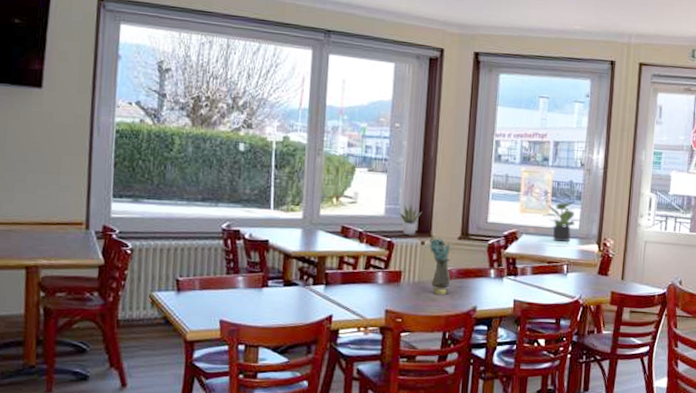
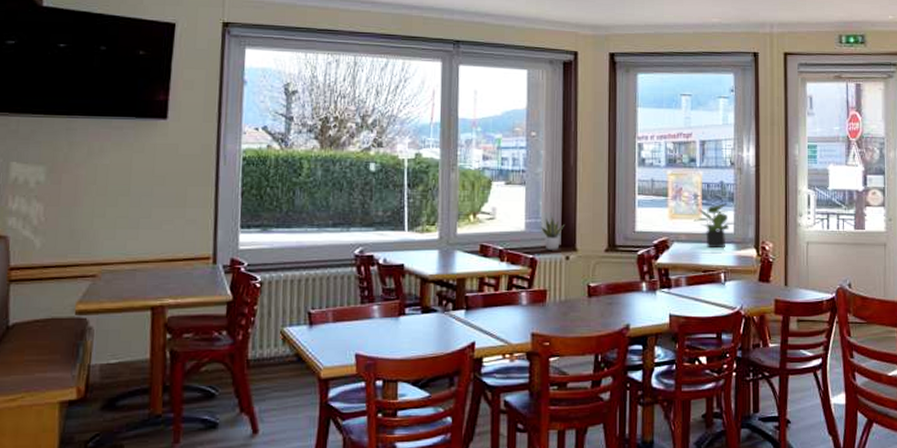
vase: present [428,235,451,296] -> none [574,249,600,314]

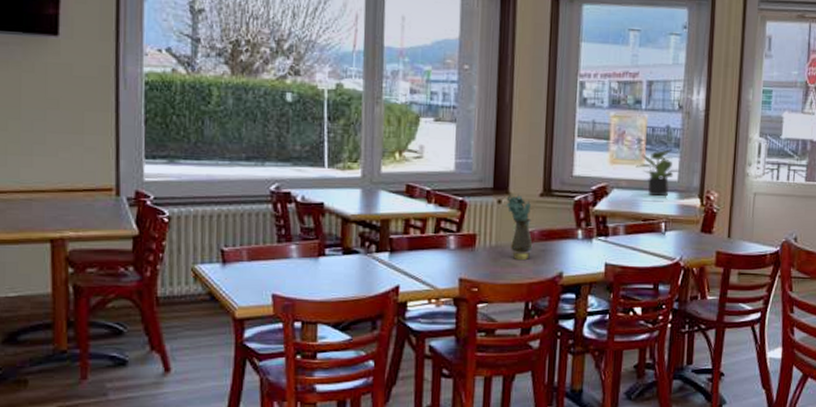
potted plant: present [541,216,564,250] -> none [472,157,497,193]
vase: none [574,249,600,314] -> present [506,192,533,261]

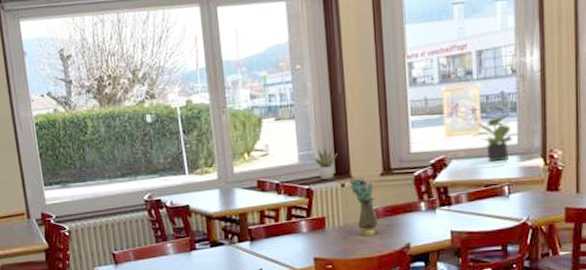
potted plant: none [472,157,497,193] -> present [314,147,337,180]

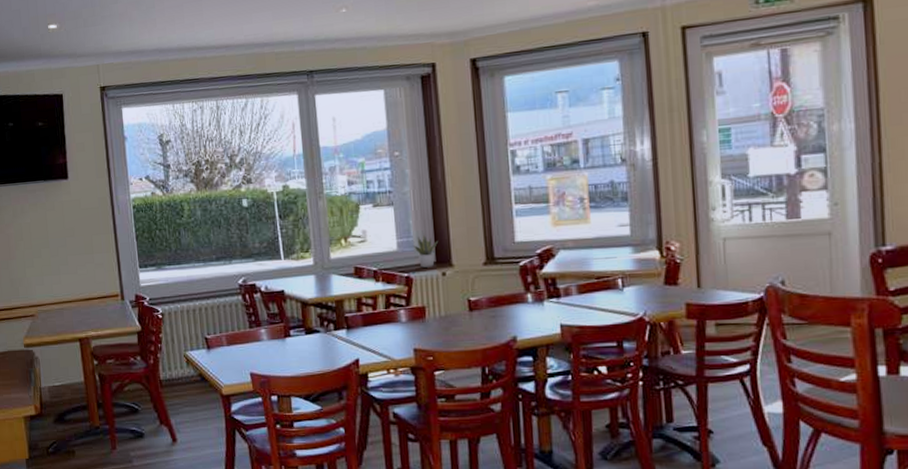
vase: present [349,176,379,237] -> none [450,264,483,328]
potted plant: present [472,114,512,162] -> none [581,204,624,253]

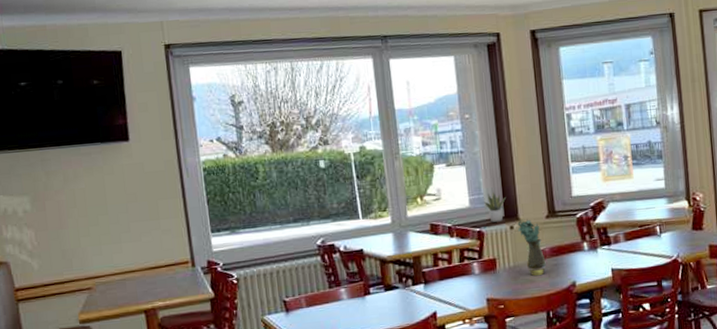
vase: none [450,264,483,328] -> present [517,218,547,276]

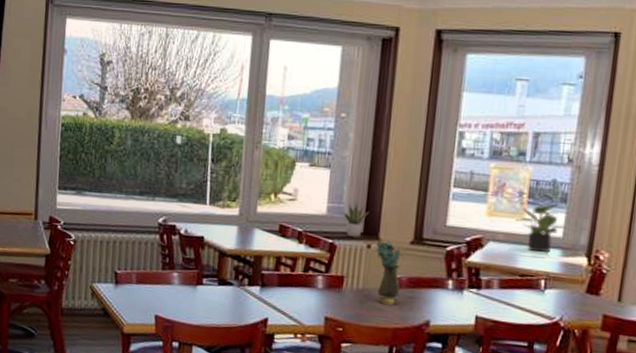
potted plant: none [626,161,660,204] -> present [515,204,558,252]

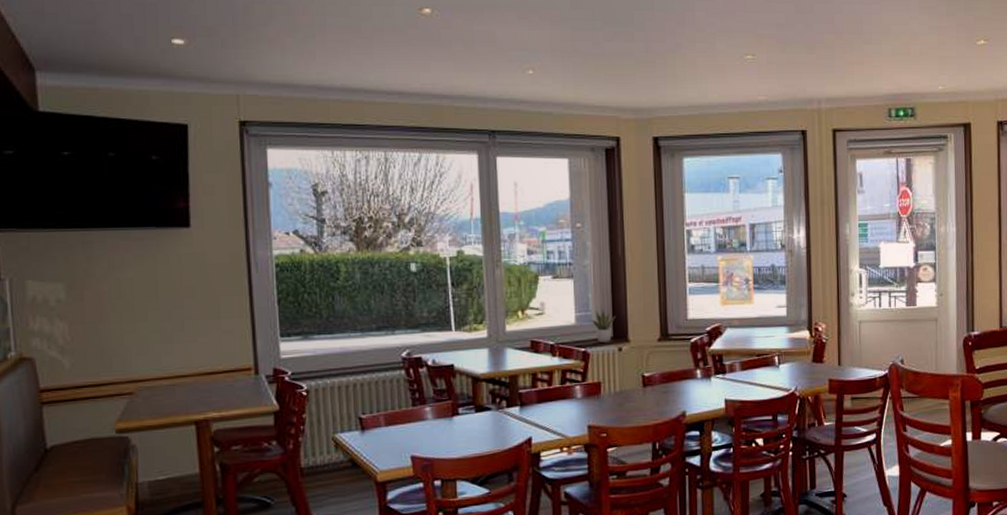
vase: present [375,238,401,306] -> none [627,340,655,404]
potted plant: present [515,204,558,252] -> none [746,286,781,331]

